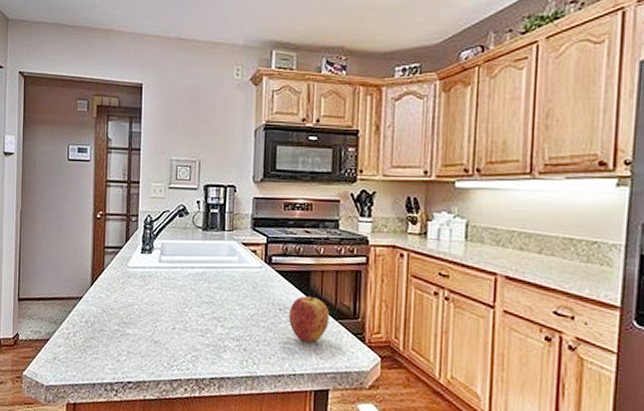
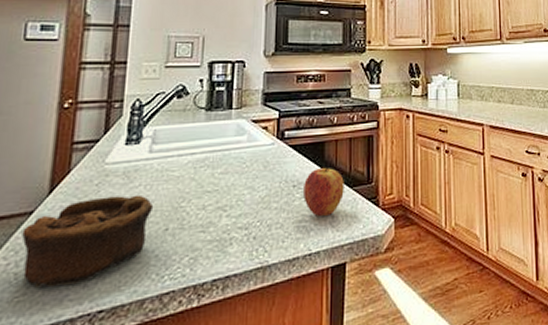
bowl: none [76,294,164,358] -> present [22,194,154,288]

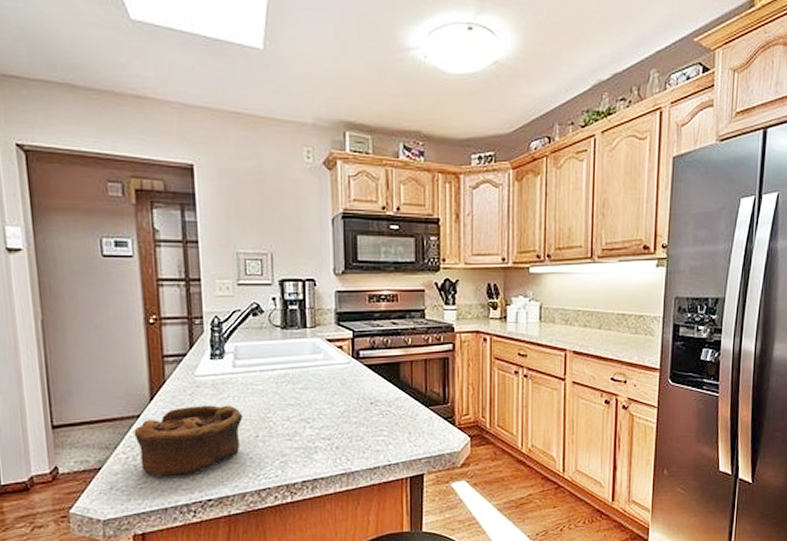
apple: present [303,167,344,217] -> none [381,386,420,433]

